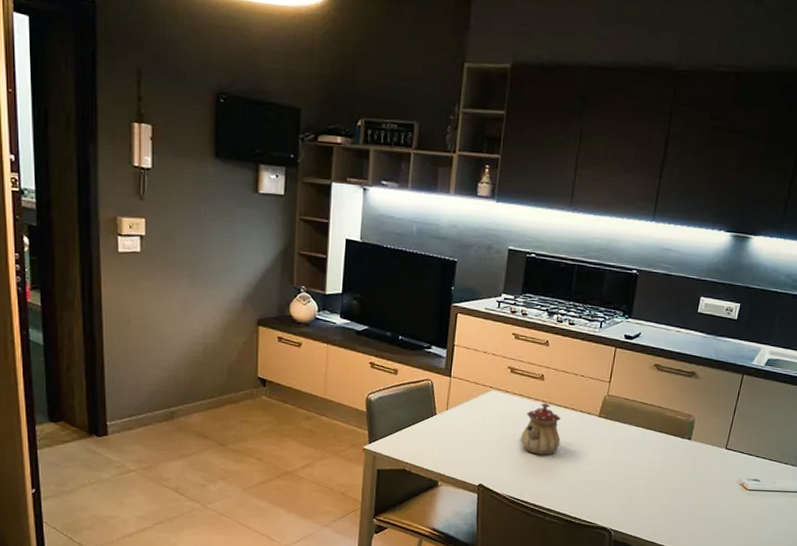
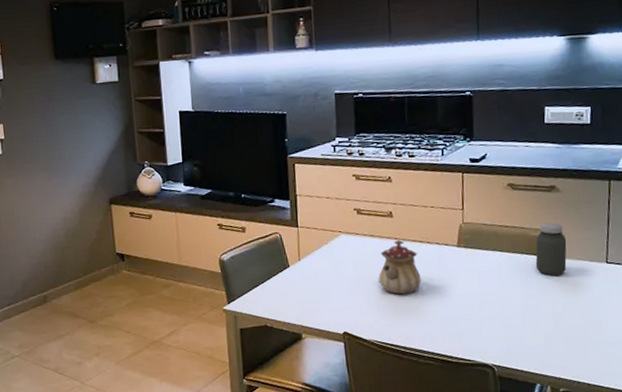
jar: none [664,405,696,455] -> present [535,222,567,276]

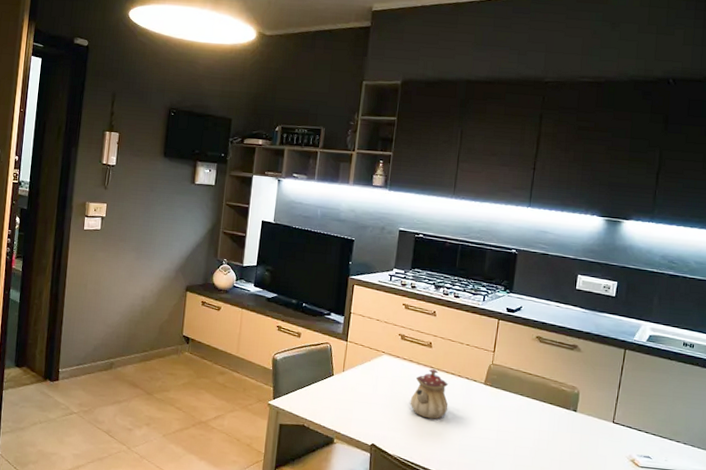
jar: present [535,222,567,276] -> none [550,377,581,426]

